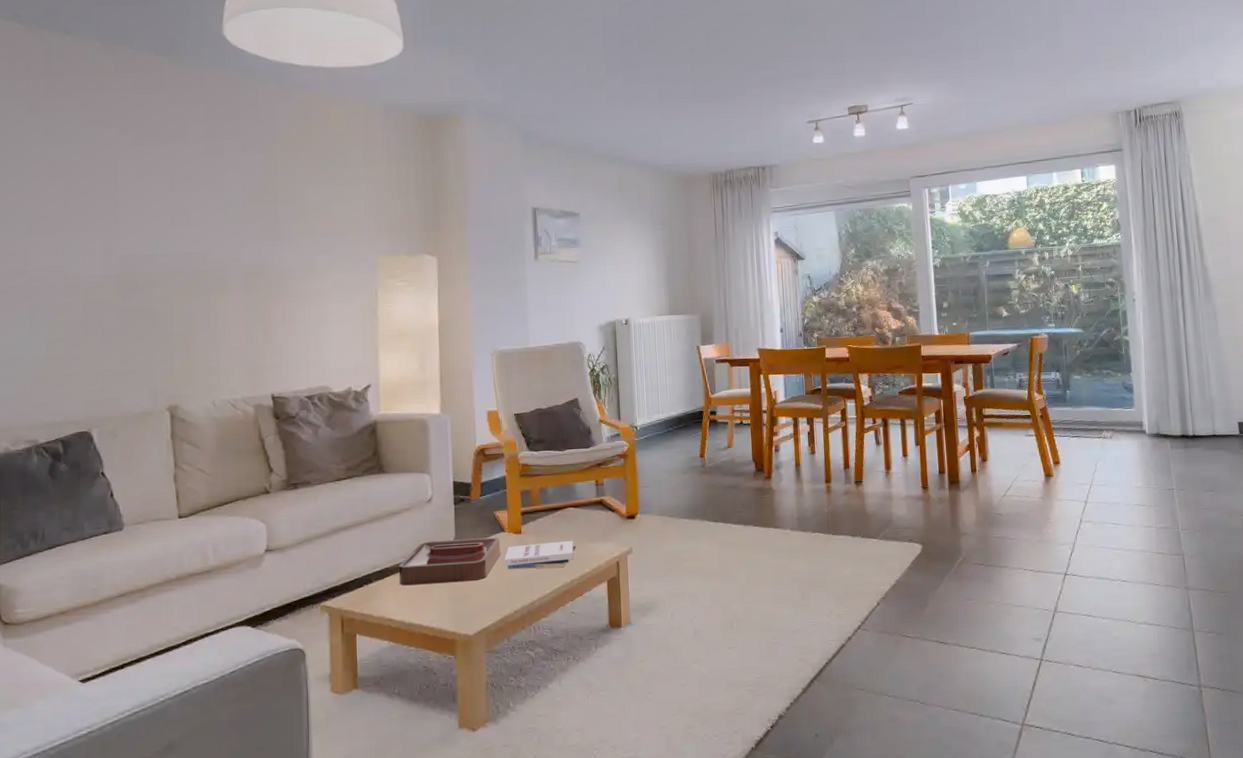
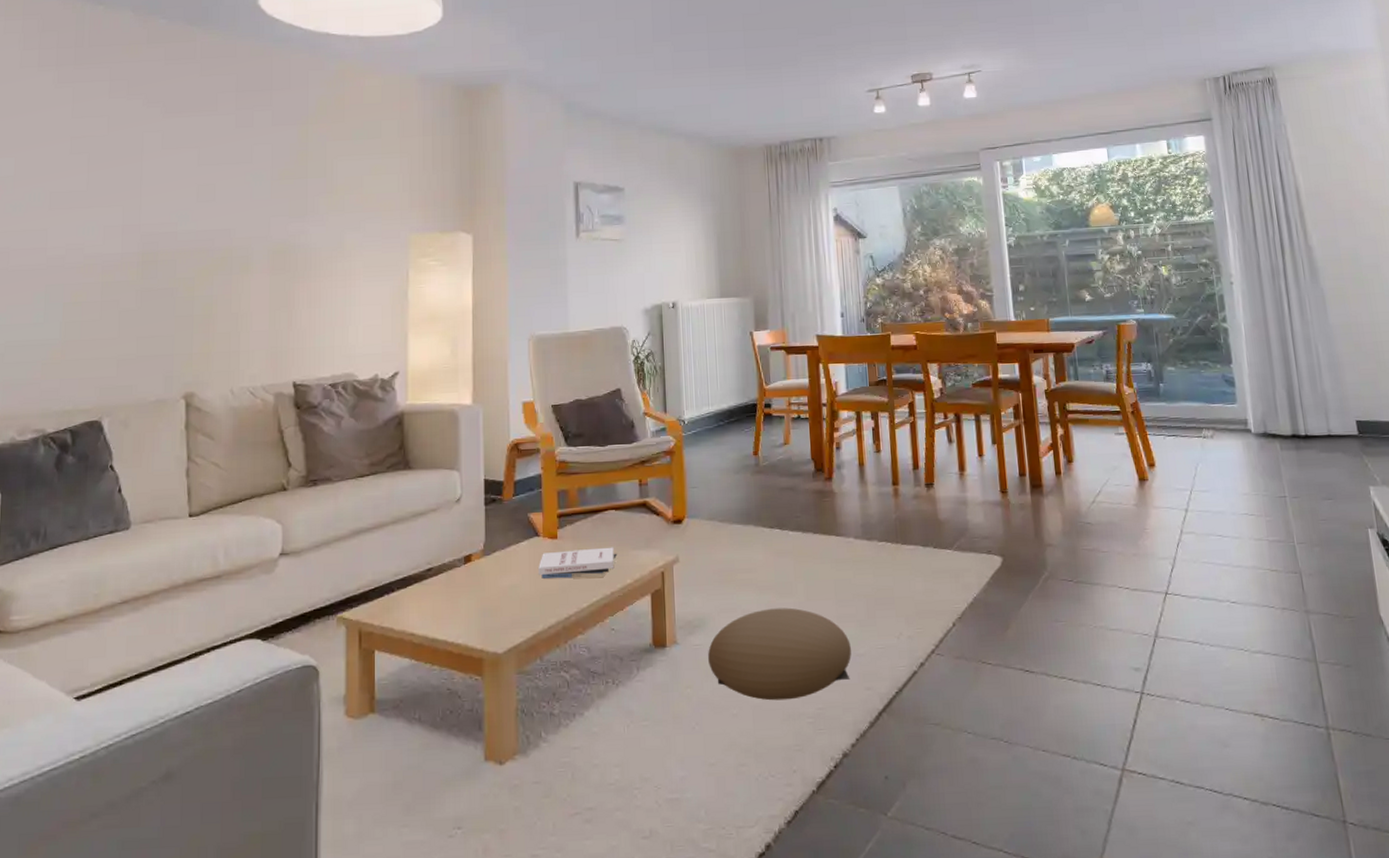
decorative tray: present [398,537,501,586] -> none [422,542,535,596]
pouf: none [659,591,787,672] -> present [708,607,851,701]

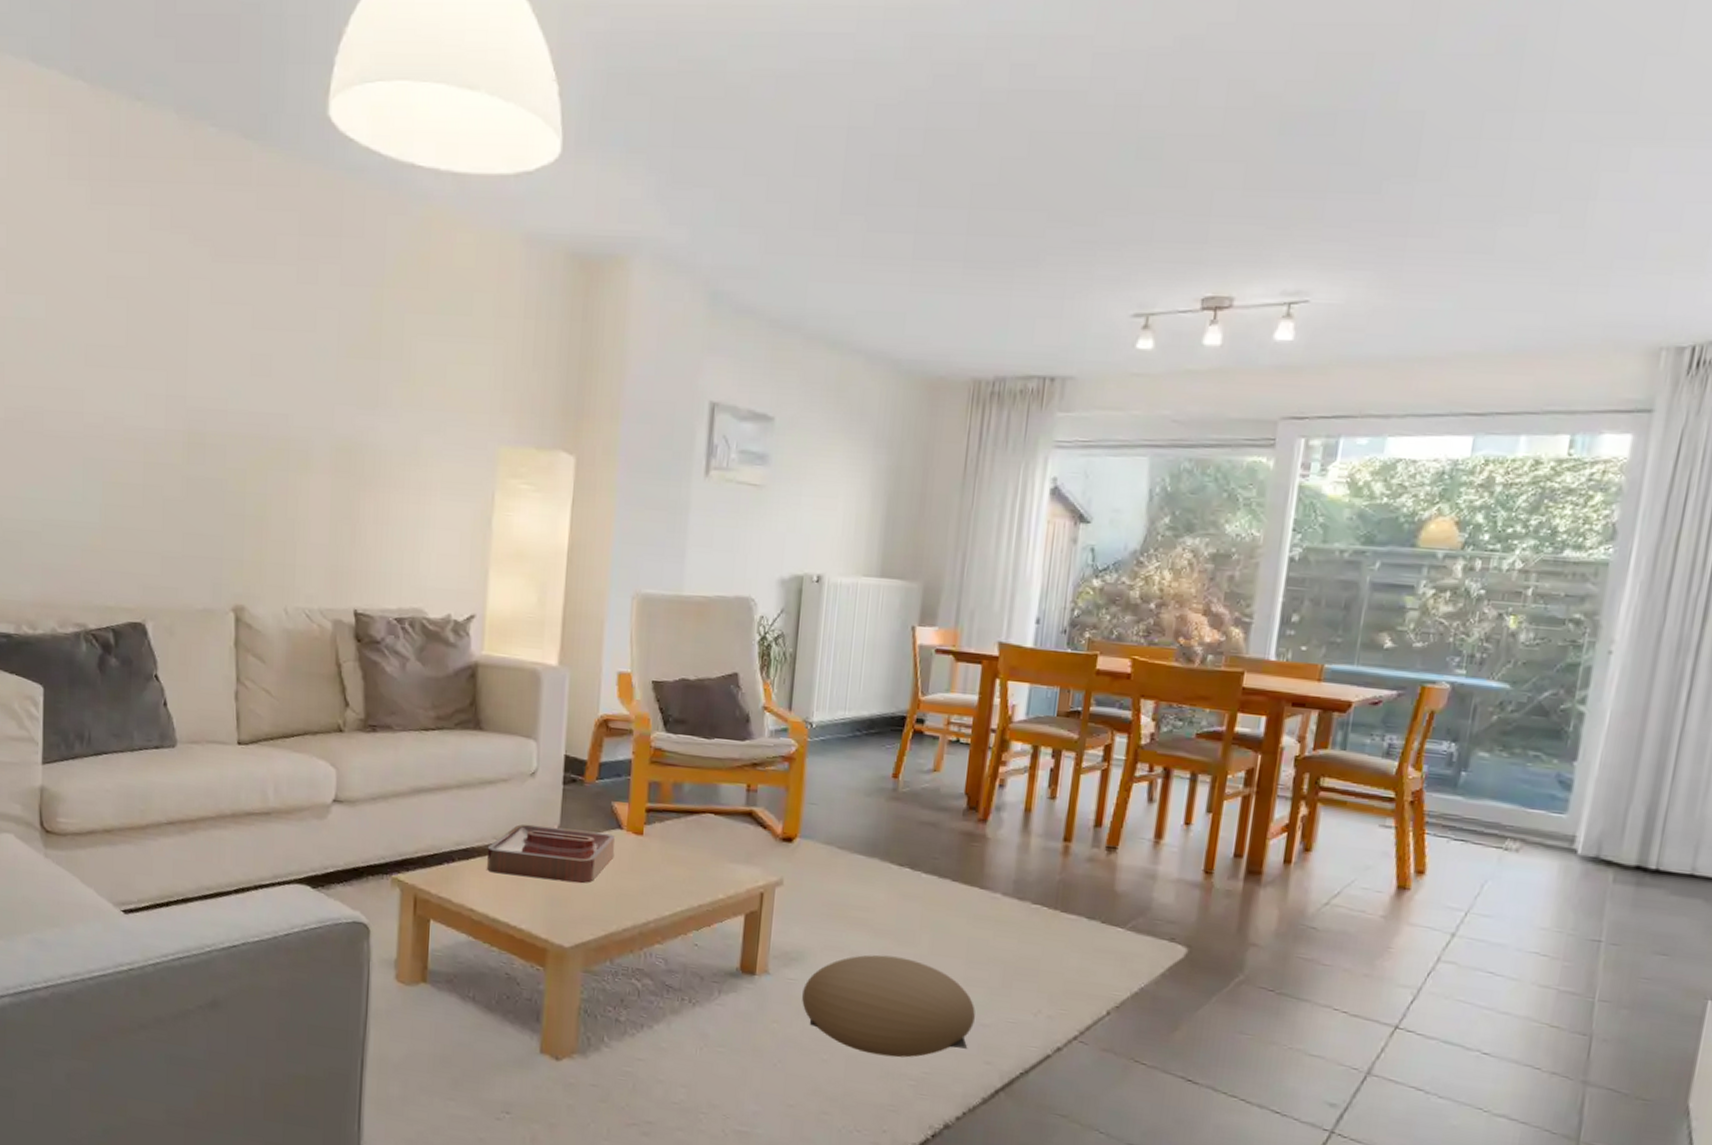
decorative tray: none [422,542,535,596] -> present [486,824,615,883]
books: present [539,547,618,579] -> none [618,848,712,888]

